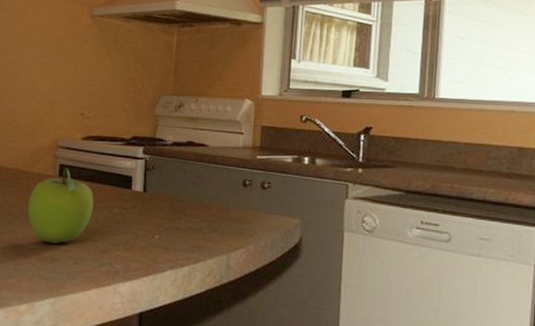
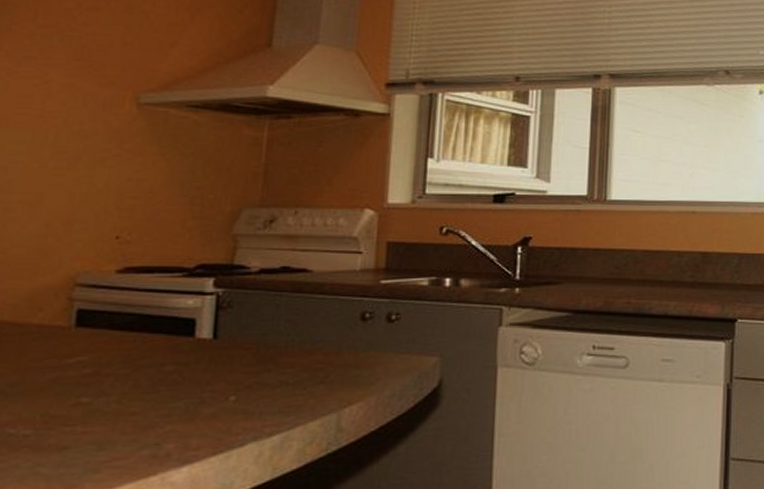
fruit: present [27,167,94,244] -> none [19,314,133,425]

